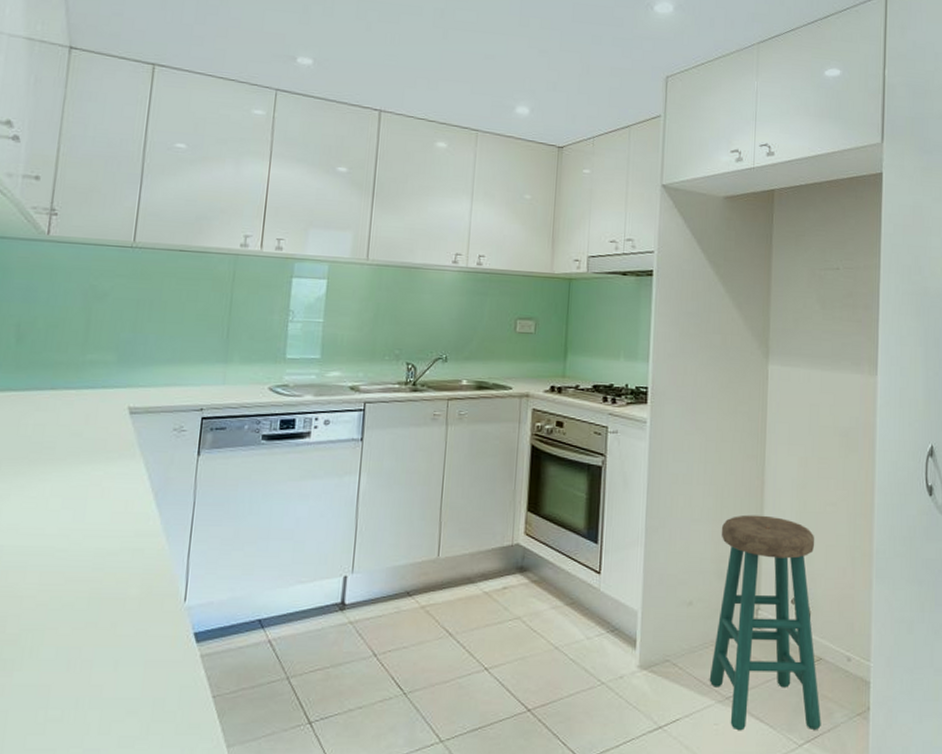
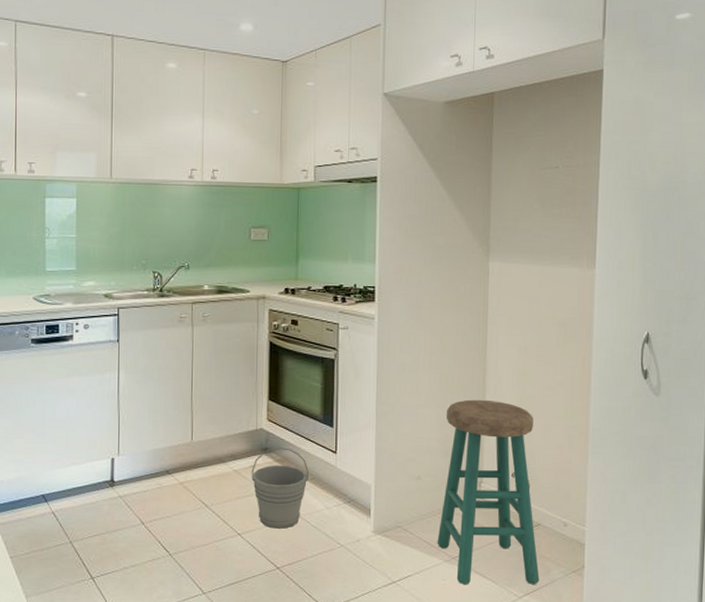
bucket: none [503,566,569,663] -> present [251,447,309,529]

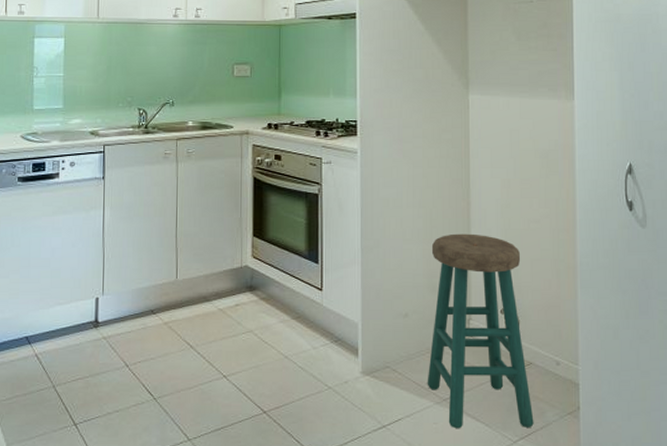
bucket: present [251,447,309,529] -> none [236,285,294,370]

